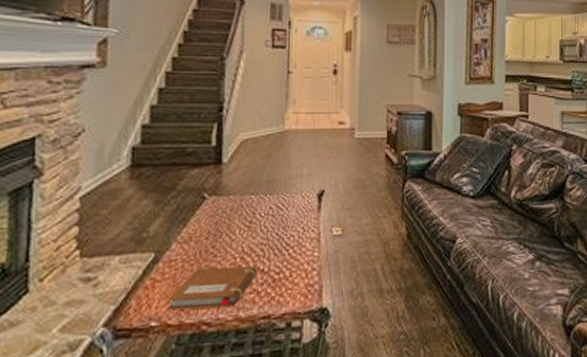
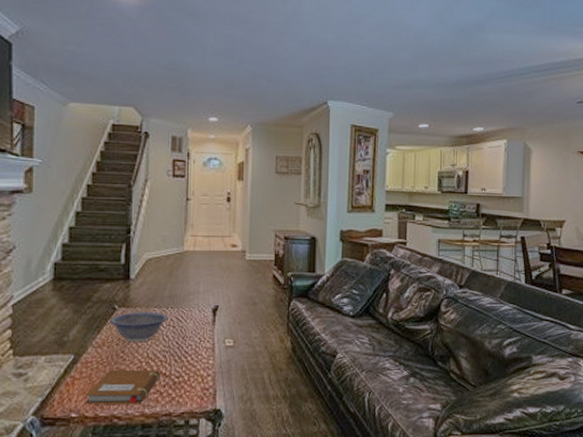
decorative bowl: none [198,199,267,236] -> present [110,311,169,343]

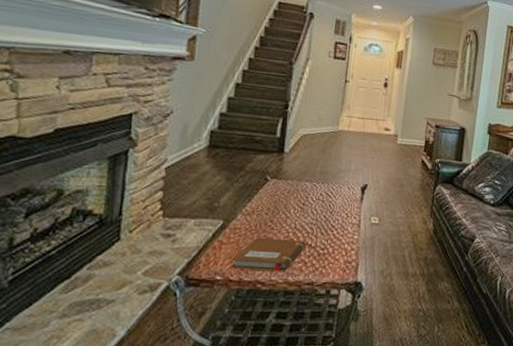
decorative bowl: present [110,311,169,343] -> none [261,184,319,214]

